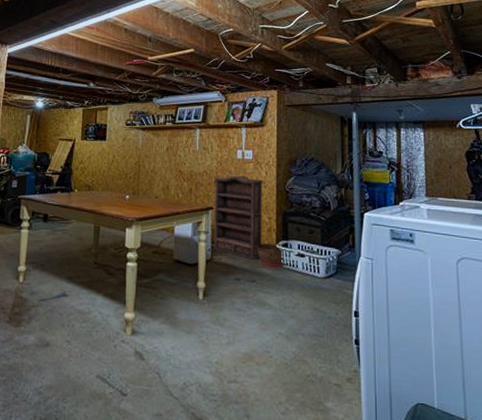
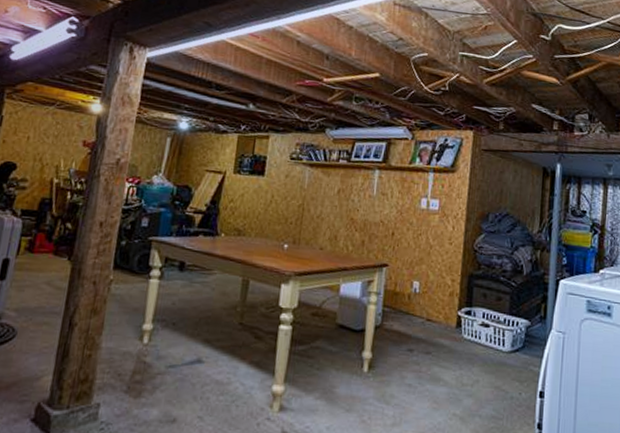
bookshelf: present [213,175,263,260] -> none [384,228,449,328]
basket: present [256,243,285,267] -> none [434,309,467,338]

